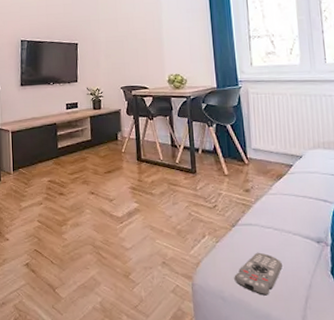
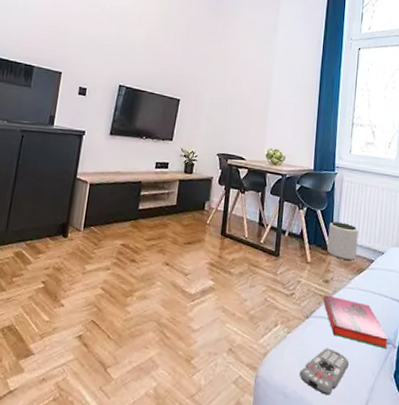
plant pot: none [241,133,274,168] -> present [327,221,359,260]
hardback book: none [246,203,321,248] -> present [322,295,389,349]

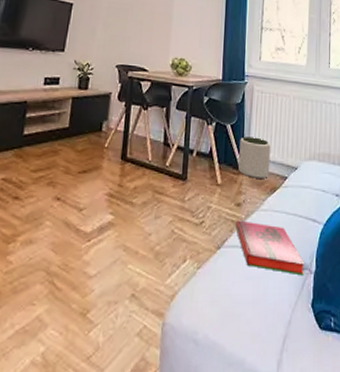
remote control: present [299,348,349,395] -> none [211,281,264,336]

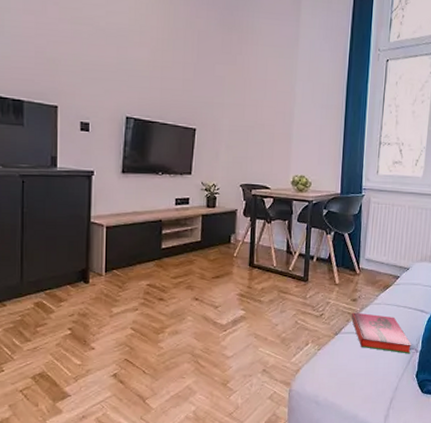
plant pot: present [238,136,271,179] -> none [355,243,385,278]

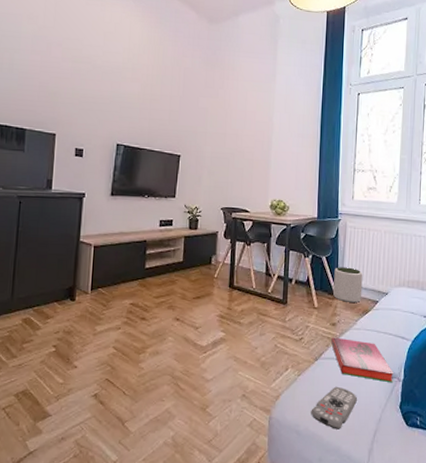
remote control: none [330,359,375,399] -> present [311,386,357,429]
plant pot: none [355,243,385,278] -> present [333,267,363,302]

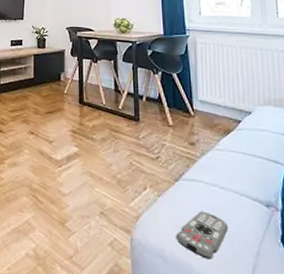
hardback book: present [330,337,395,383] -> none [190,157,270,212]
plant pot: present [333,267,363,302] -> none [187,84,222,121]

